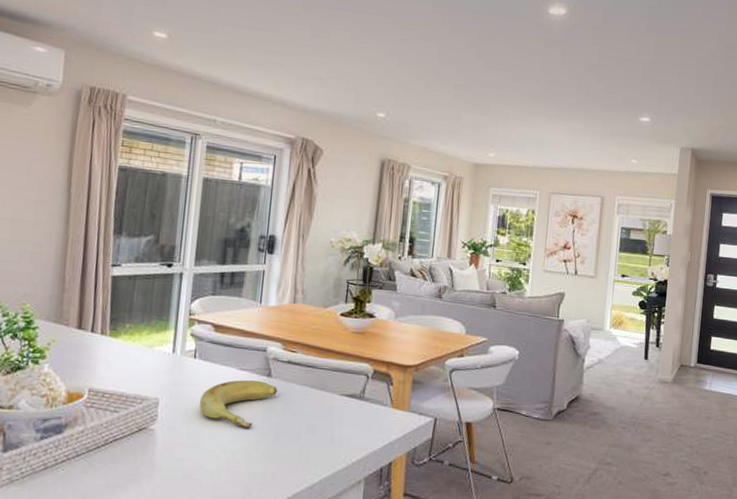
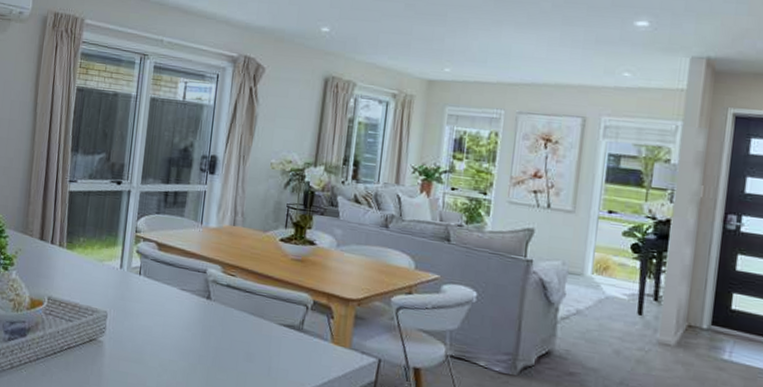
banana: present [199,380,277,428] -> none [143,300,216,350]

